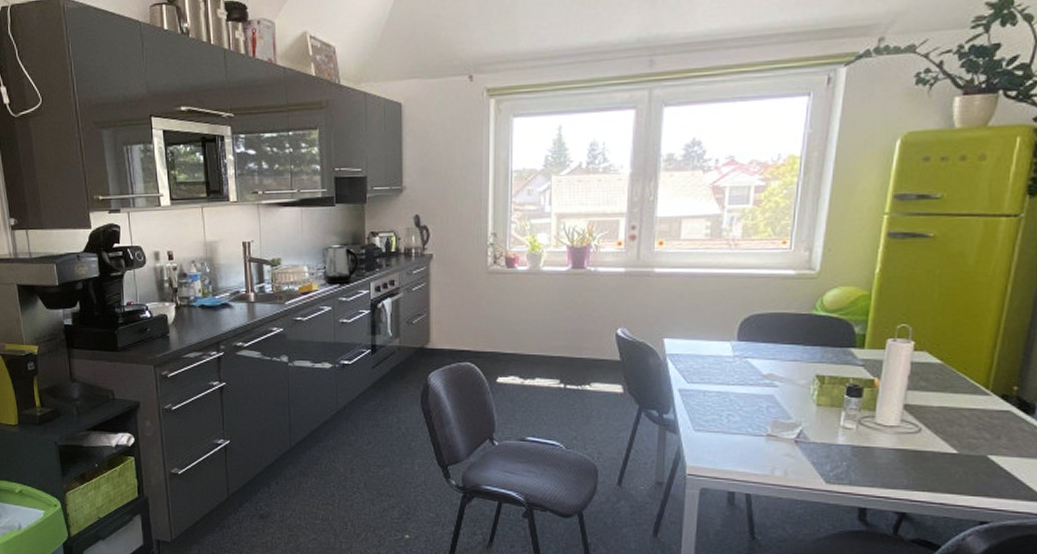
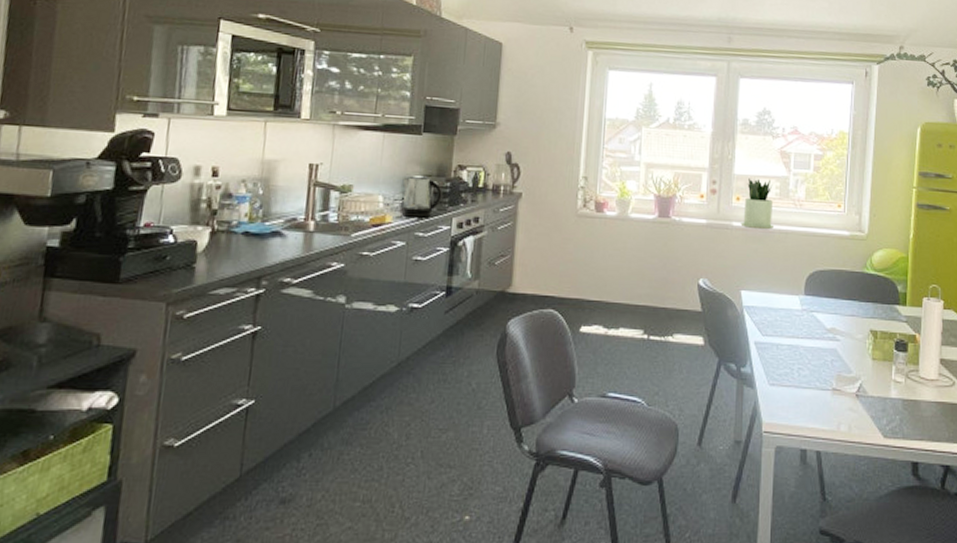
planter: none [663,219,704,275] -> present [740,178,775,230]

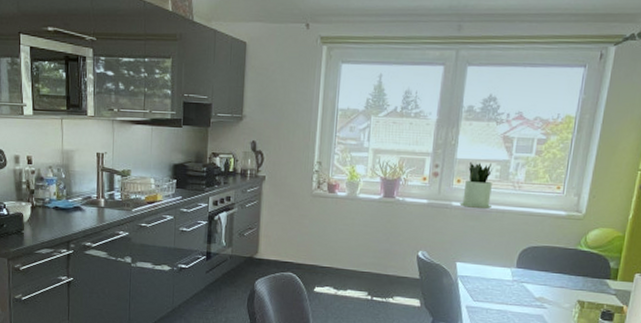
kettle: present [402,174,443,218] -> none [169,161,200,197]

